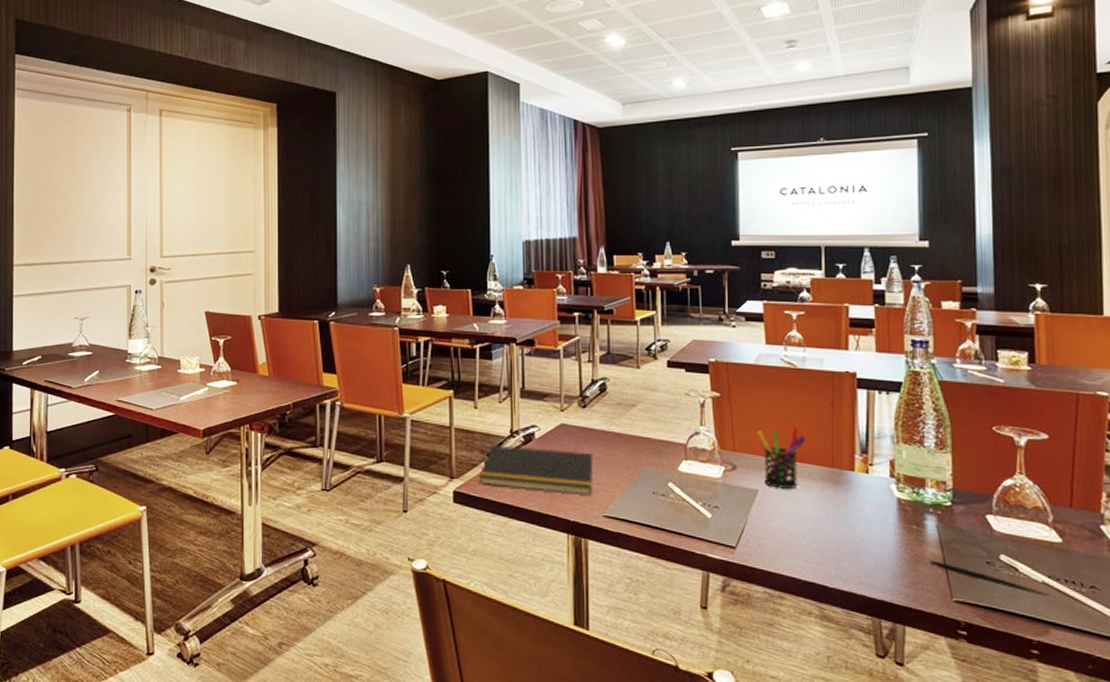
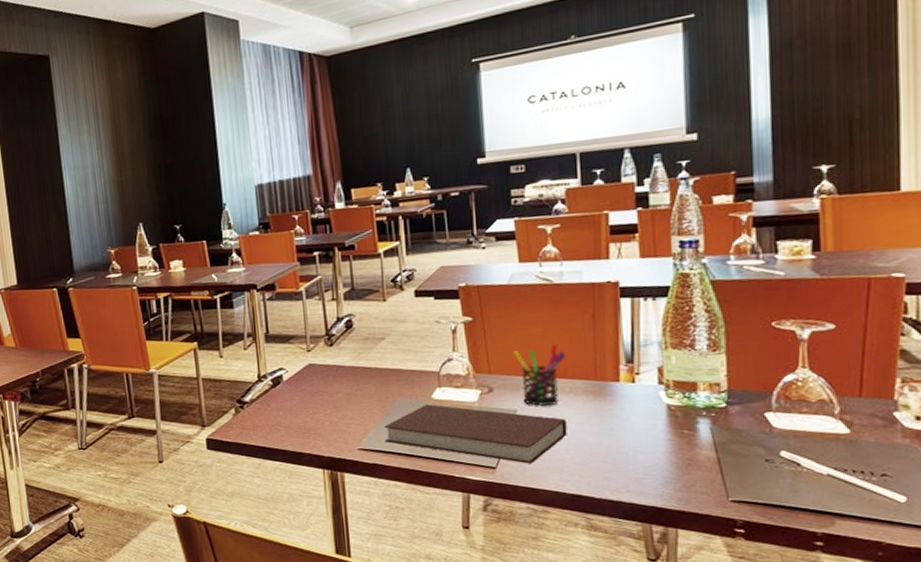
notepad: present [480,445,594,495] -> none [231,389,345,431]
notebook: none [630,476,804,547] -> present [384,404,567,464]
pen: present [929,560,1051,596] -> none [703,462,837,488]

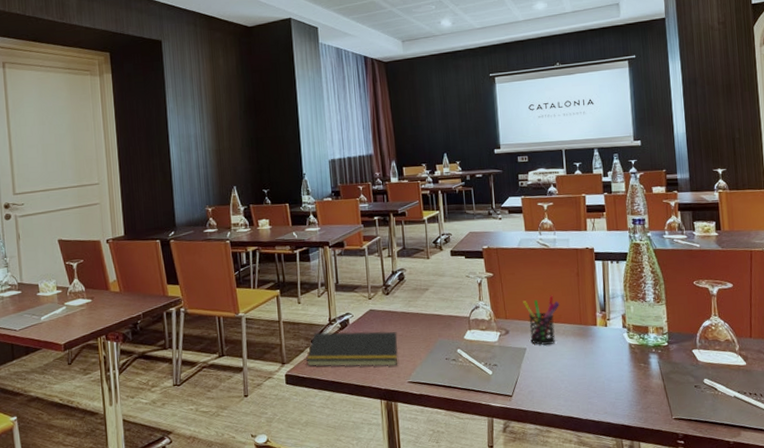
notepad: none [231,389,345,431] -> present [306,331,398,367]
notebook: present [384,404,567,464] -> none [428,343,562,392]

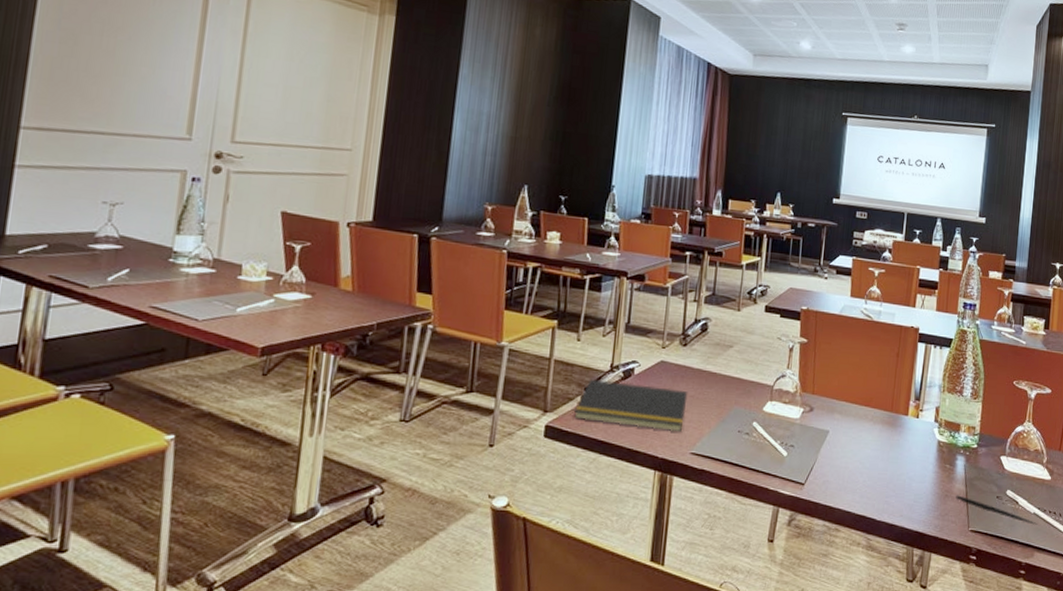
pen holder: present [523,295,559,346] -> none [834,374,873,431]
pen: none [655,389,741,407] -> present [956,495,1039,525]

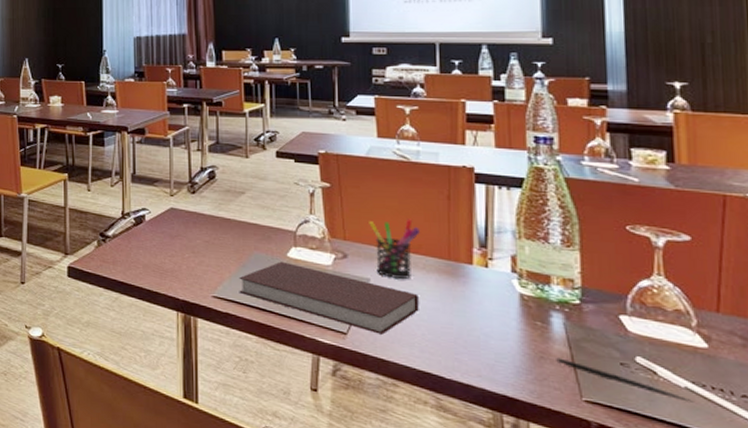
notepad: present [574,379,688,433] -> none [93,225,203,276]
notebook: none [716,416,865,483] -> present [239,261,419,335]
pen holder: none [834,374,873,431] -> present [369,219,420,280]

